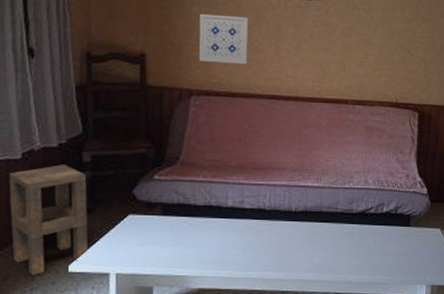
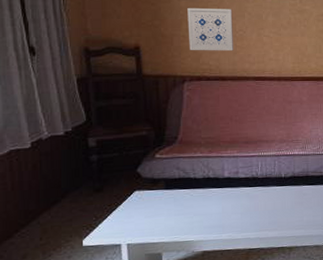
side table: present [9,165,89,276] -> none [21,150,100,253]

